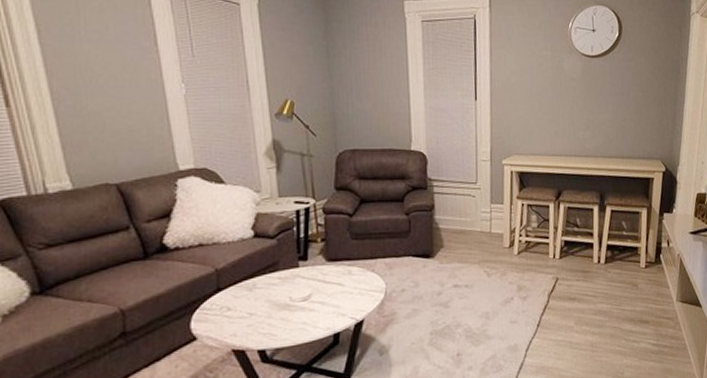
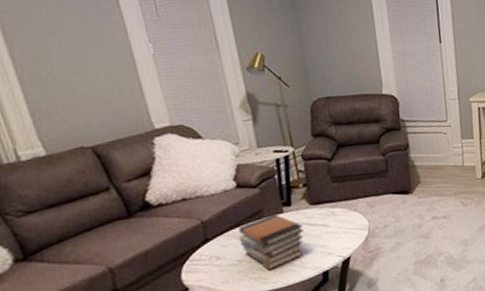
book stack: none [252,268,319,327] -> present [238,214,305,271]

